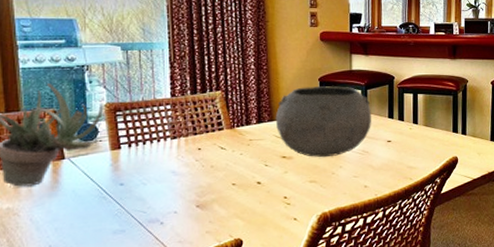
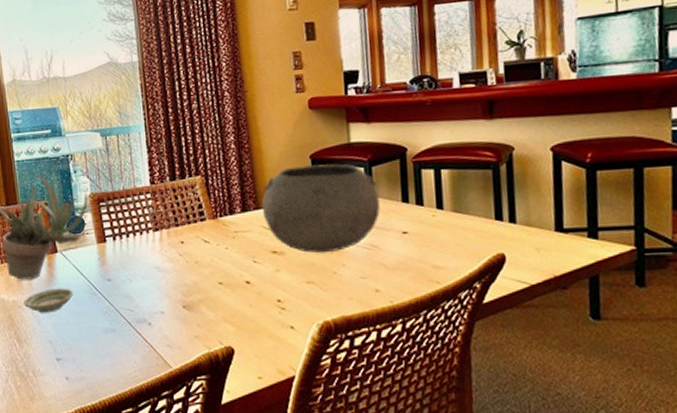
saucer: none [20,193,81,219] -> present [24,288,74,313]

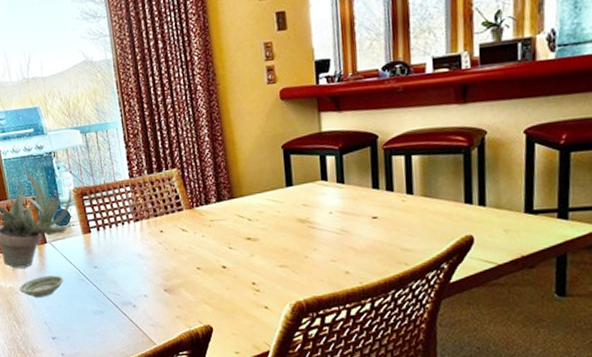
bowl: present [261,163,381,253] -> none [235,153,351,239]

